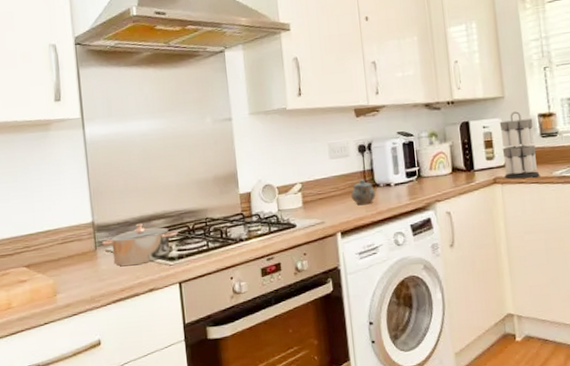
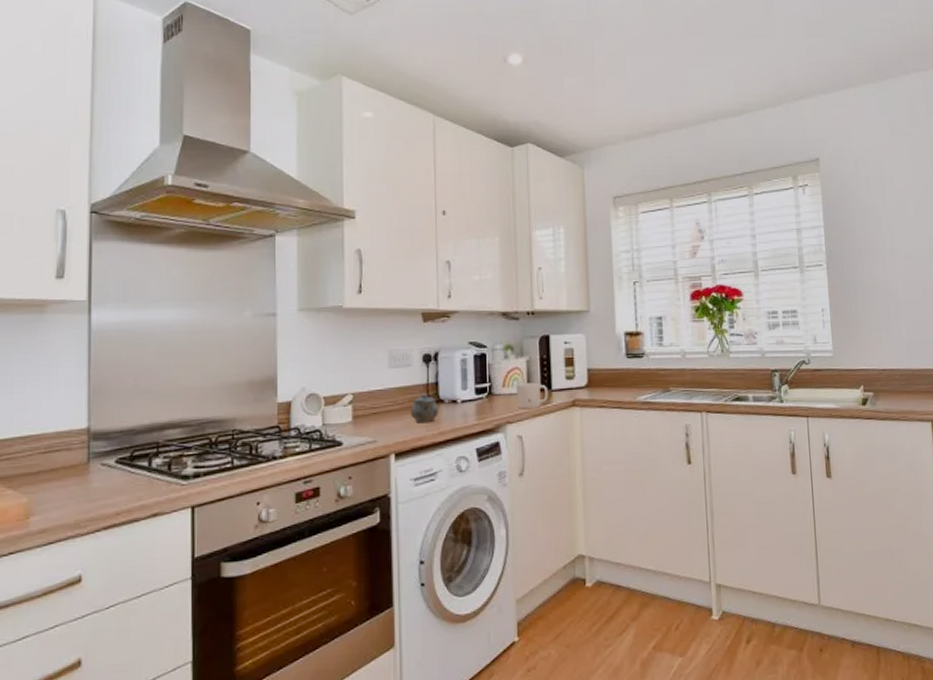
cooking pot: present [102,223,179,267] -> none [98,432,197,485]
mug: none [441,164,472,189] -> present [515,383,549,410]
spice rack: present [499,111,540,180] -> none [582,327,623,403]

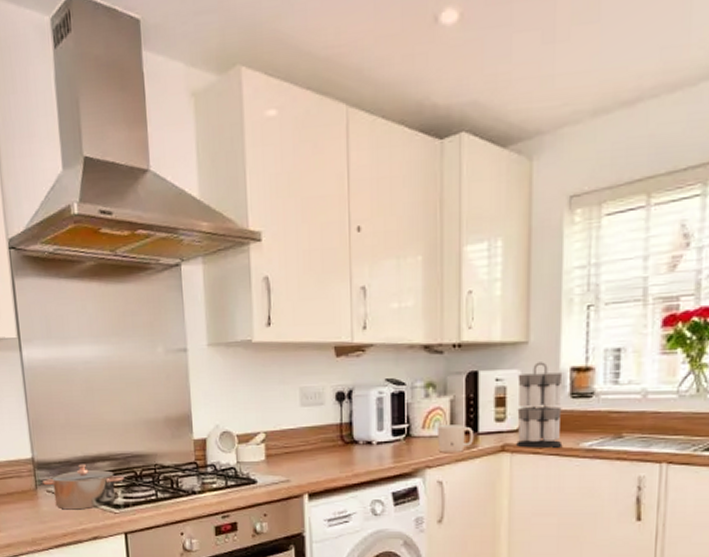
cooking pot: none [98,432,197,485] -> present [43,464,125,510]
teapot: present [411,393,438,423] -> none [324,433,352,465]
spice rack: none [582,327,623,403] -> present [516,362,563,450]

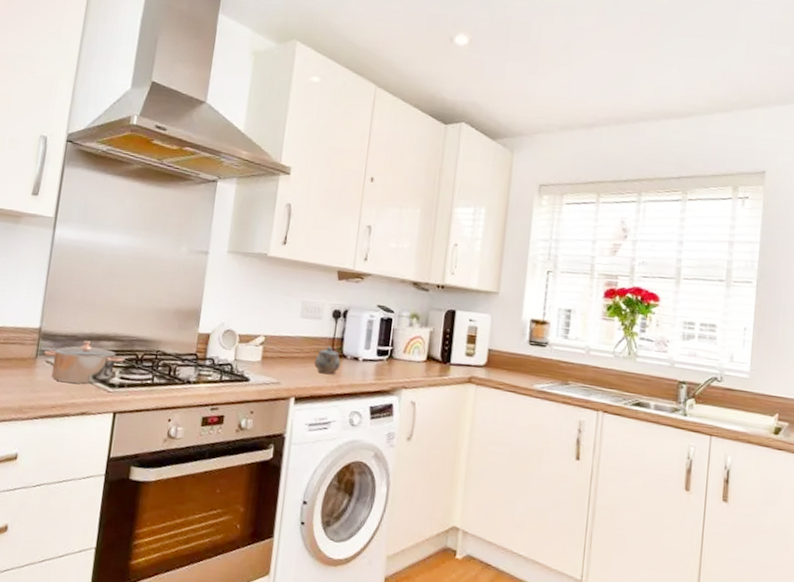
teapot: none [324,433,352,465] -> present [314,346,341,374]
mug: present [436,424,475,454] -> none [415,352,447,380]
spice rack: present [516,362,563,450] -> none [481,310,524,386]

